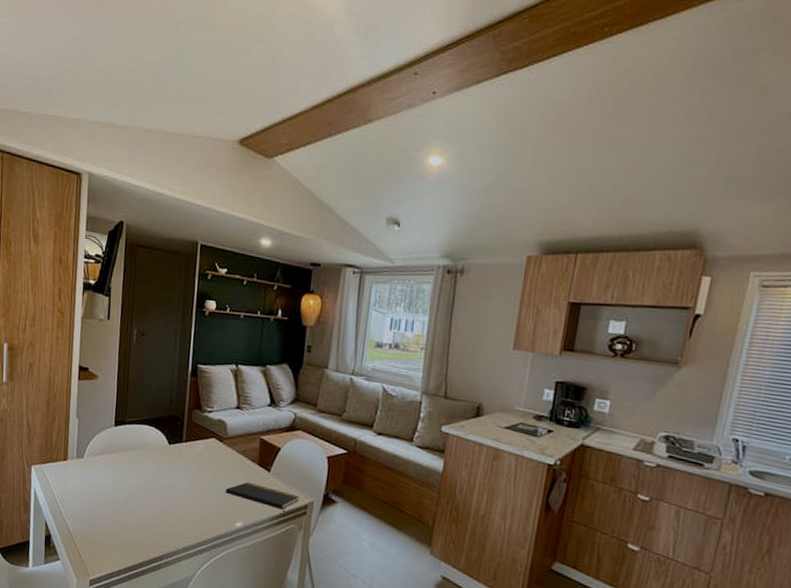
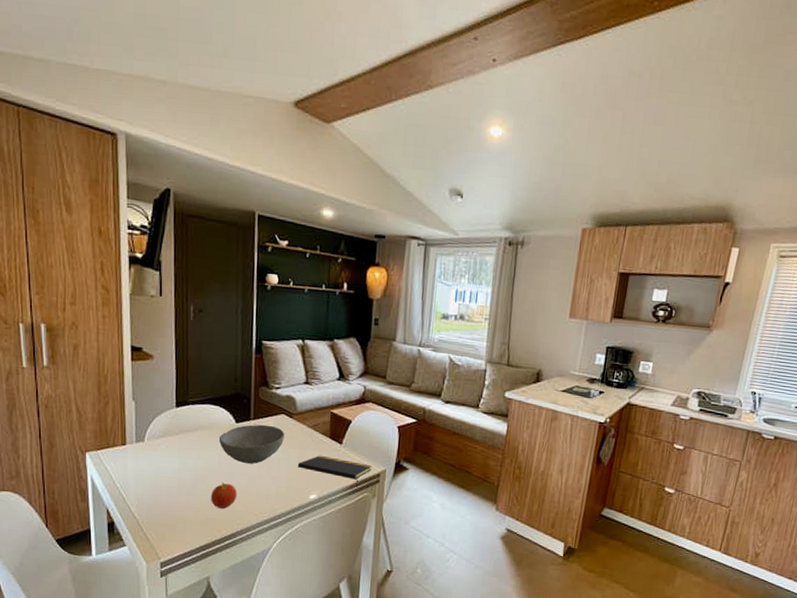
fruit: none [141,503,166,530] -> present [211,482,237,509]
bowl: none [151,447,215,487] -> present [218,424,285,464]

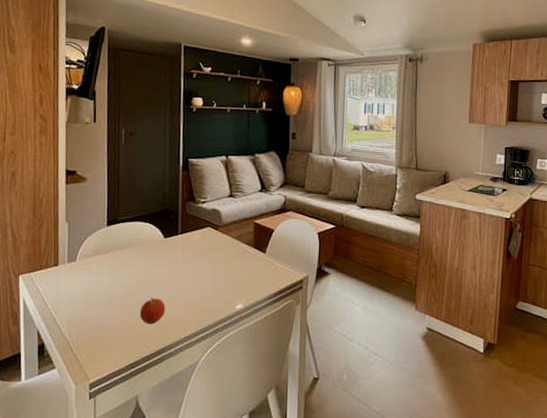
bowl: present [218,424,285,464] -> none [148,238,211,277]
notepad: present [297,455,372,488] -> none [223,265,295,295]

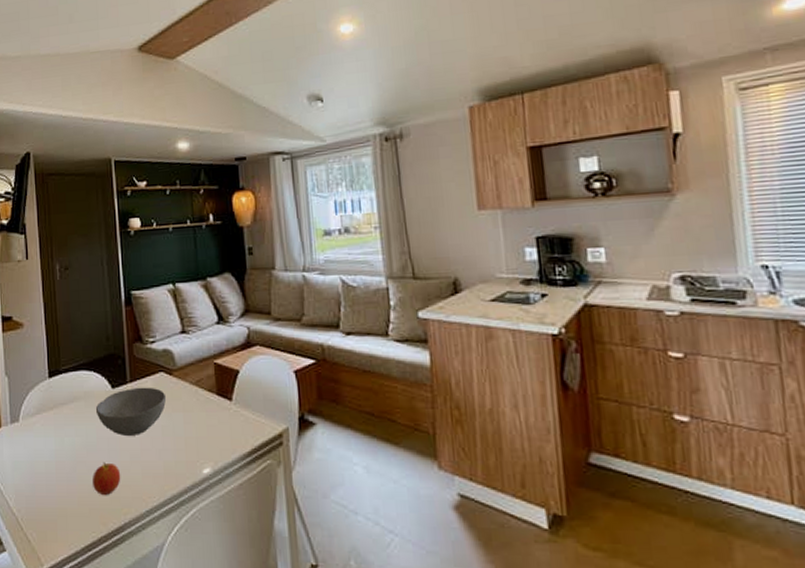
bowl: none [148,238,211,277] -> present [95,387,167,436]

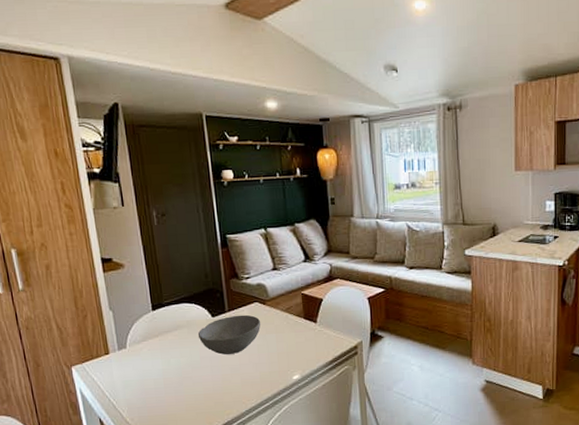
fruit: present [93,462,121,496] -> none [198,376,223,402]

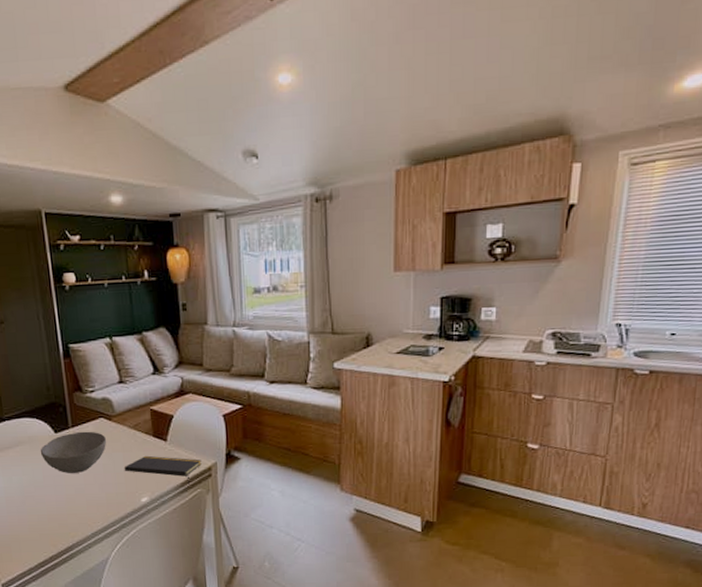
notepad: none [277,336,348,362] -> present [124,455,202,485]

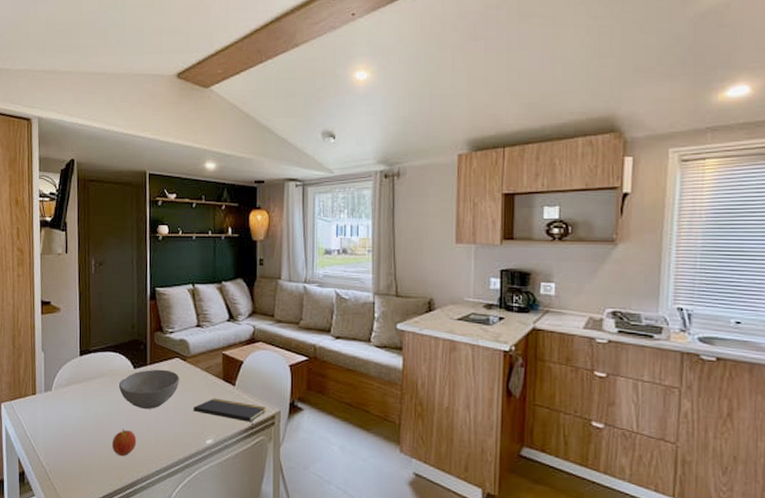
fruit: none [41,496,68,524] -> present [112,429,137,457]

